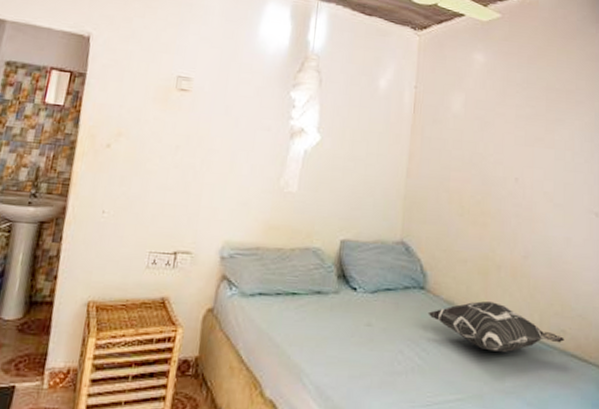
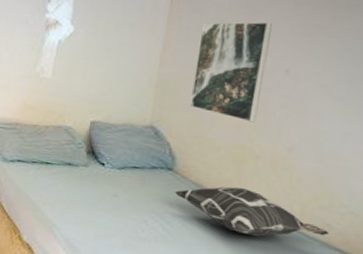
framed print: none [436,132,501,232] -> present [189,21,272,123]

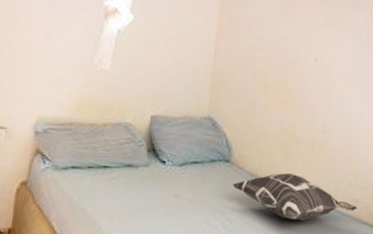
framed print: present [189,21,272,123] -> none [241,15,302,108]

